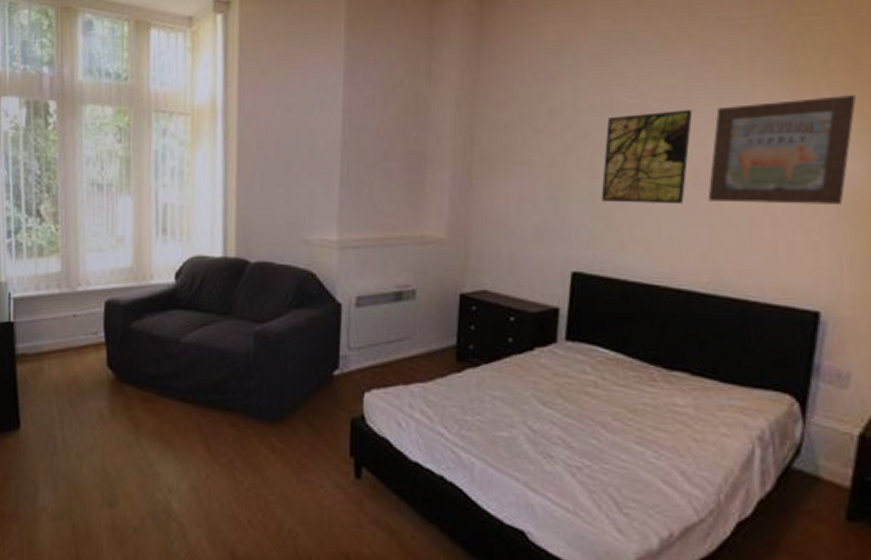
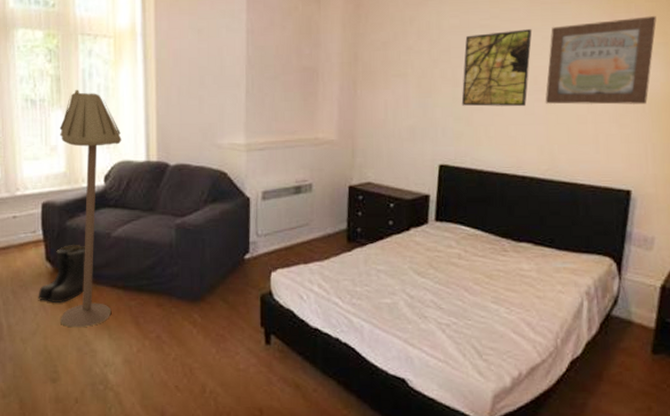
boots: none [96,349,151,416] -> present [38,244,85,302]
floor lamp: none [119,174,196,446] -> present [59,90,122,328]

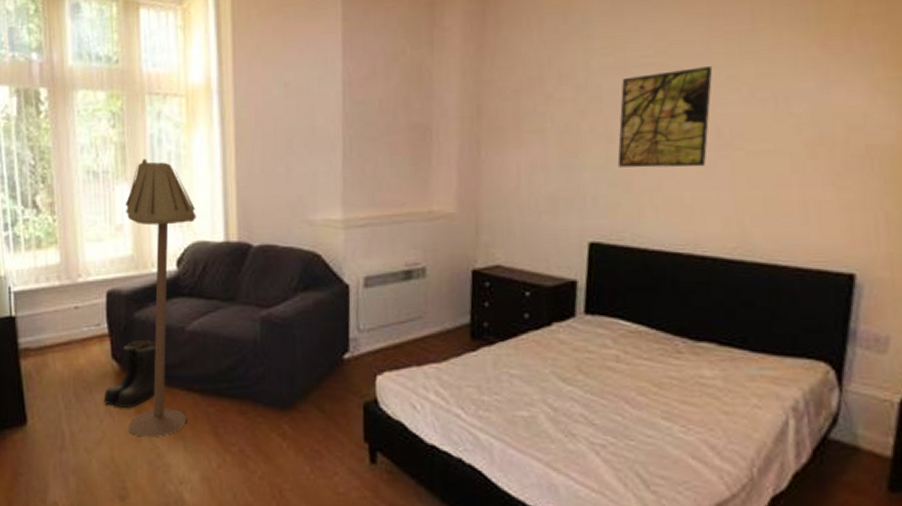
wall art: present [545,16,657,105] -> none [731,42,889,164]

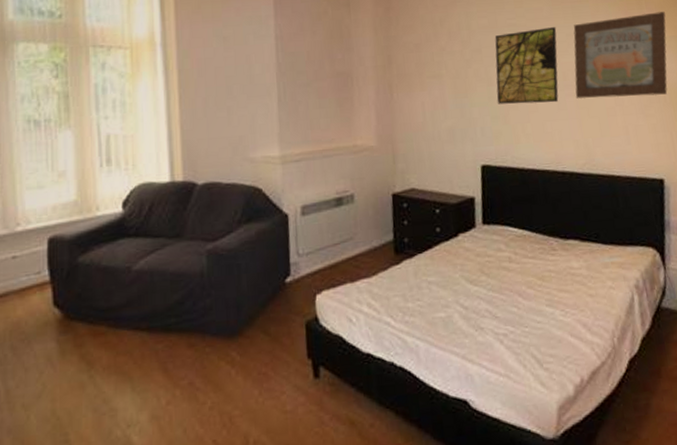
boots: present [103,339,156,407] -> none [43,283,101,356]
floor lamp: present [126,159,196,438] -> none [69,107,142,384]
wall art: none [731,42,889,164] -> present [573,12,668,99]

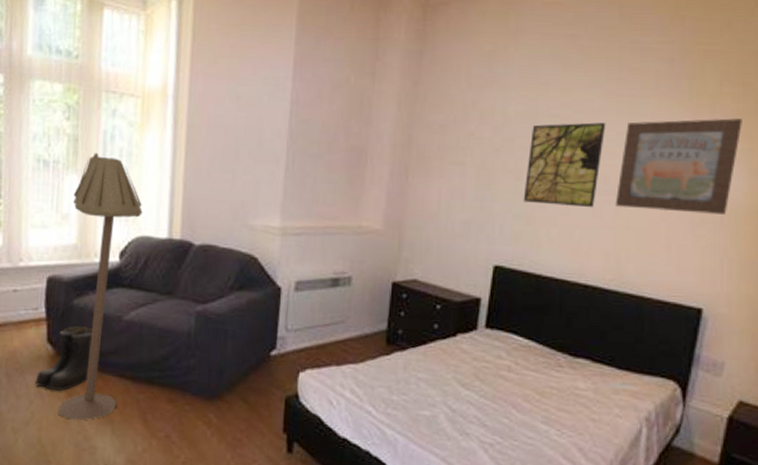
boots: none [43,283,101,356] -> present [34,325,92,391]
floor lamp: none [69,107,142,384] -> present [57,153,143,421]

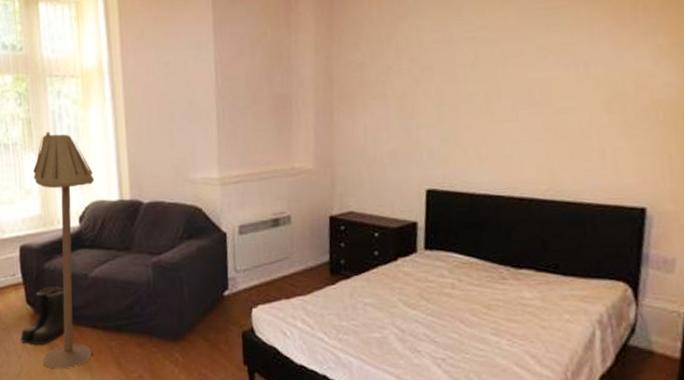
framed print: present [523,122,606,208] -> none [448,38,524,126]
wall art: present [615,118,742,215] -> none [542,14,669,119]

